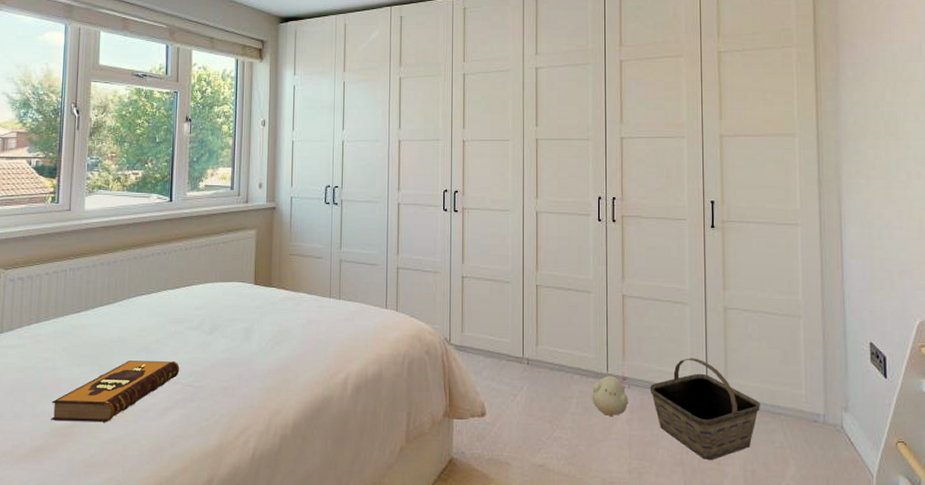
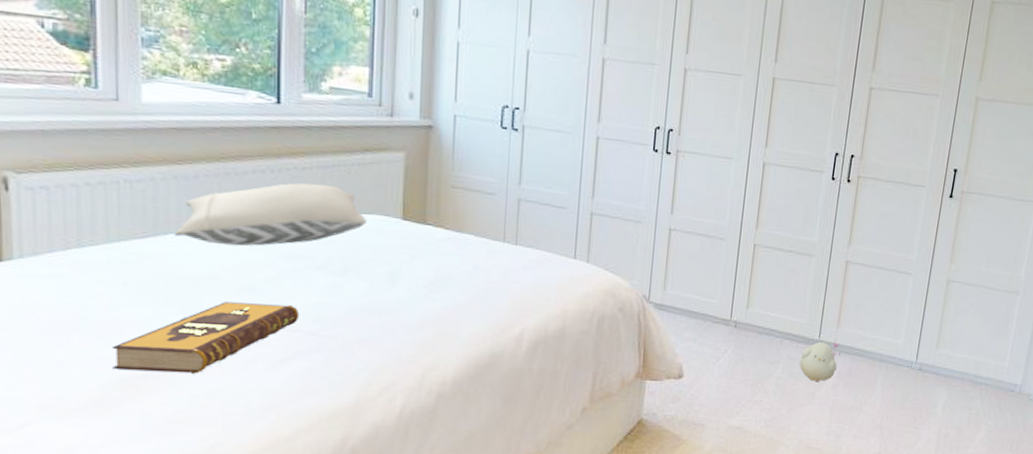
pillow: none [98,260,229,315] -> present [173,183,366,247]
basket: present [650,358,760,460] -> none [860,328,965,424]

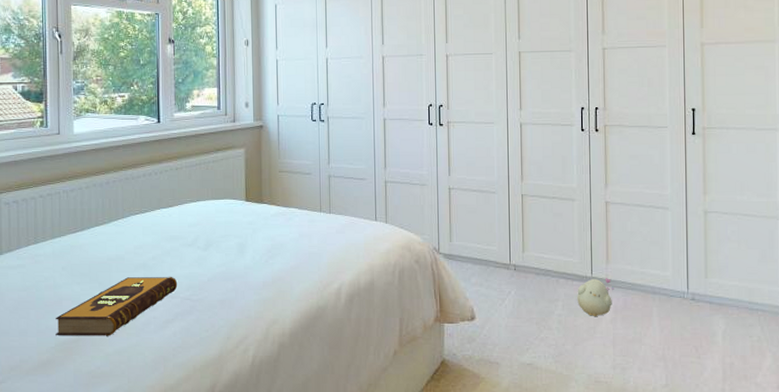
pillow: present [173,183,366,247] -> none [93,179,221,233]

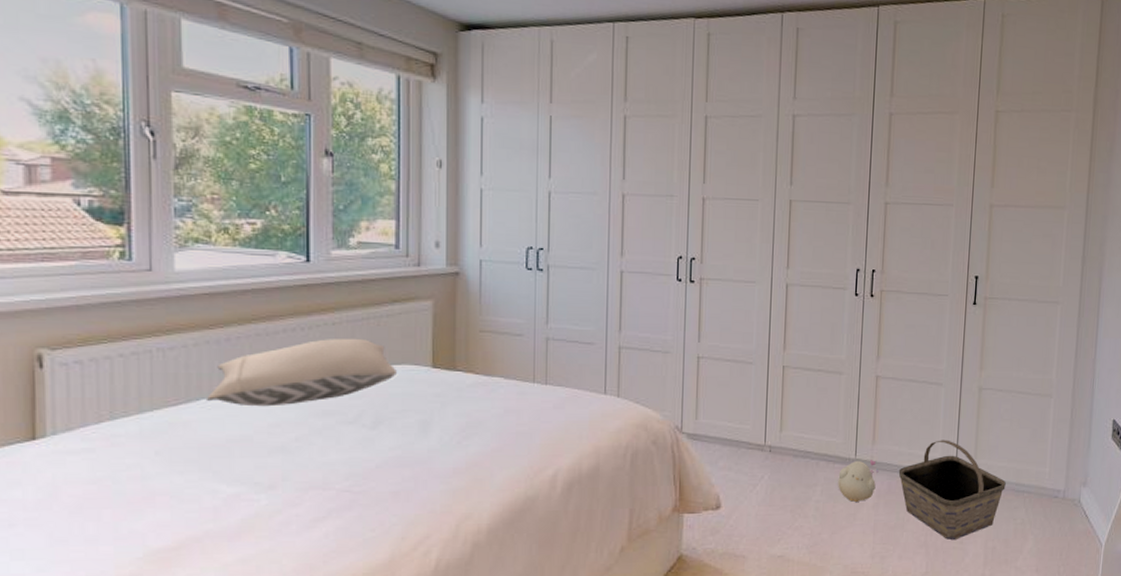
hardback book: present [55,276,178,336] -> none [144,462,332,543]
pillow: none [93,179,221,233] -> present [205,338,397,407]
basket: none [632,260,739,354] -> present [898,440,1006,540]

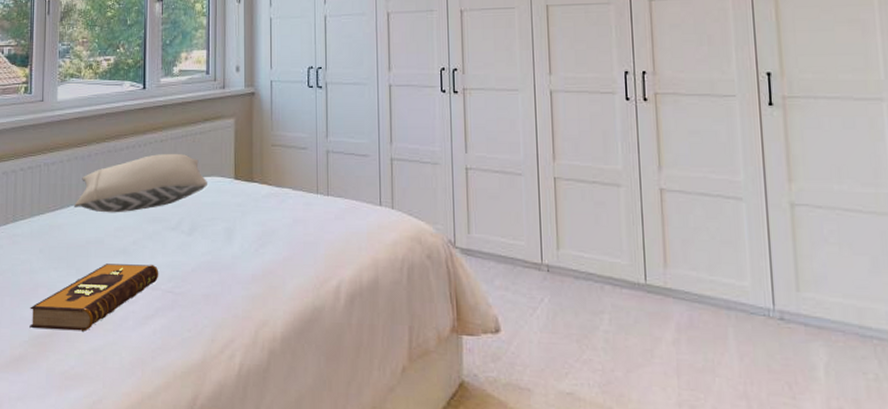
hardback book: none [144,462,332,543] -> present [30,264,159,331]
plush toy: present [838,460,879,502] -> none [627,286,676,335]
basket: present [898,440,1006,540] -> none [700,265,845,393]

